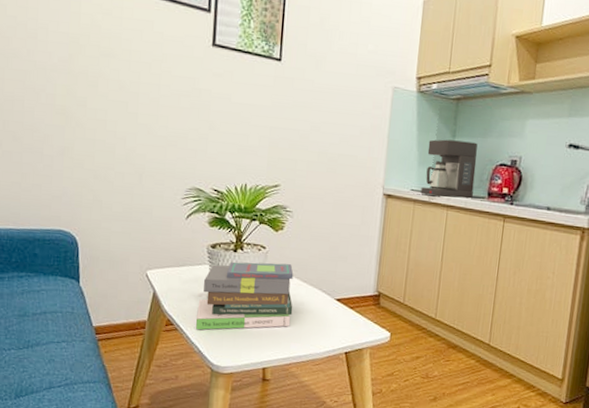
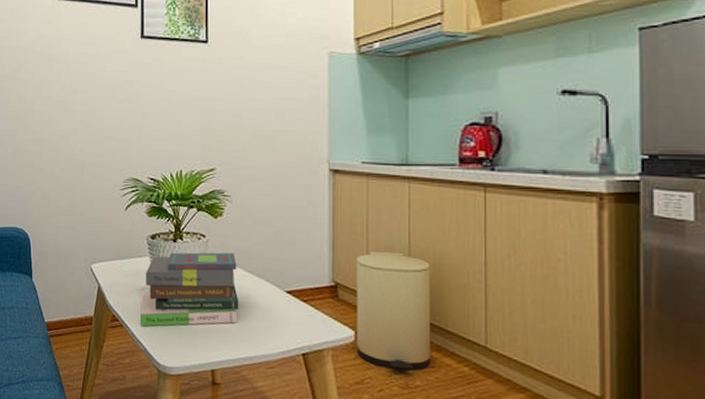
pedal bin: none [391,267,456,364] -> present [356,252,431,371]
coffee maker: present [420,139,478,199] -> none [373,101,439,168]

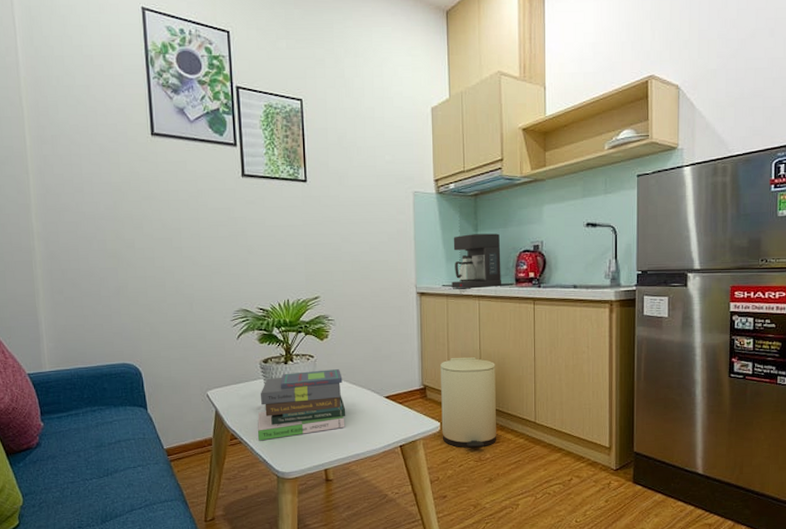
coffee maker: none [373,101,439,168] -> present [451,233,501,289]

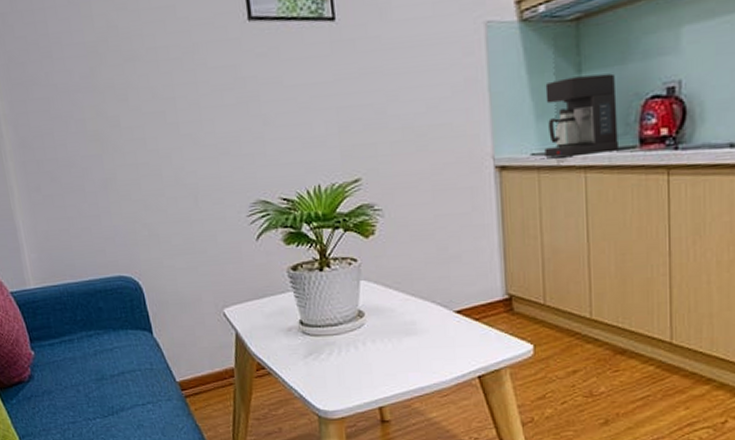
books: present [257,369,346,441] -> none [288,276,404,371]
pedal bin: present [440,357,497,448] -> none [531,254,615,379]

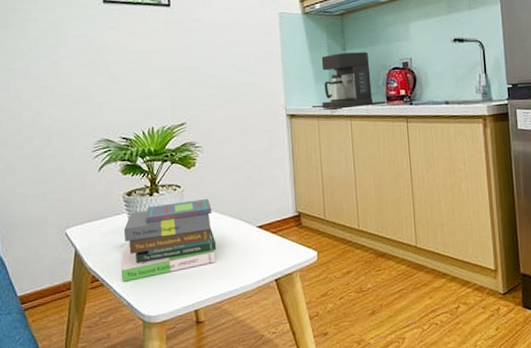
books: none [288,276,404,371] -> present [120,199,217,282]

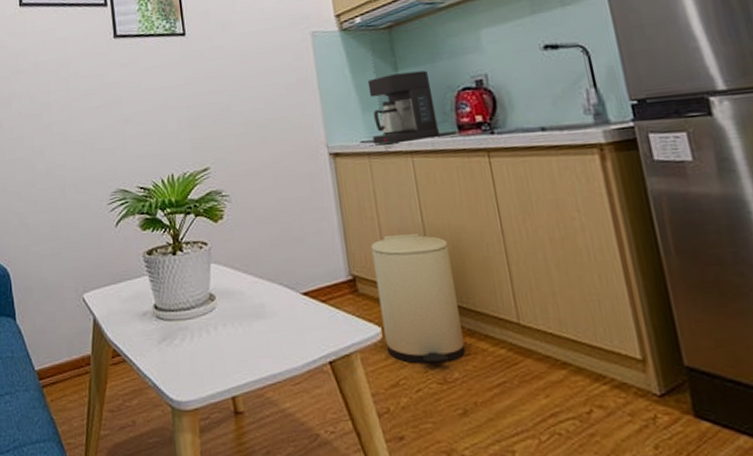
books: present [120,199,217,282] -> none [143,259,254,358]
pedal bin: none [314,180,378,279] -> present [371,234,465,364]

